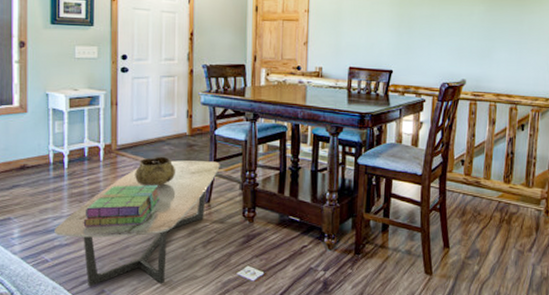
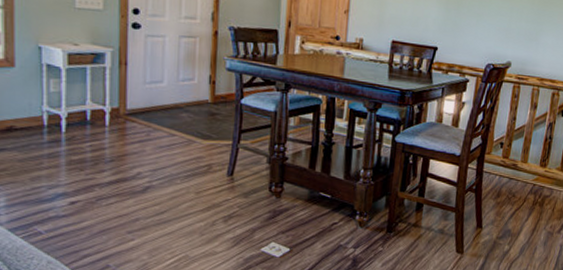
coffee table: present [54,160,220,287] -> none [49,129,246,262]
stack of books: present [83,184,161,228] -> none [84,153,177,198]
decorative bowl: present [135,156,175,187] -> none [147,124,194,157]

